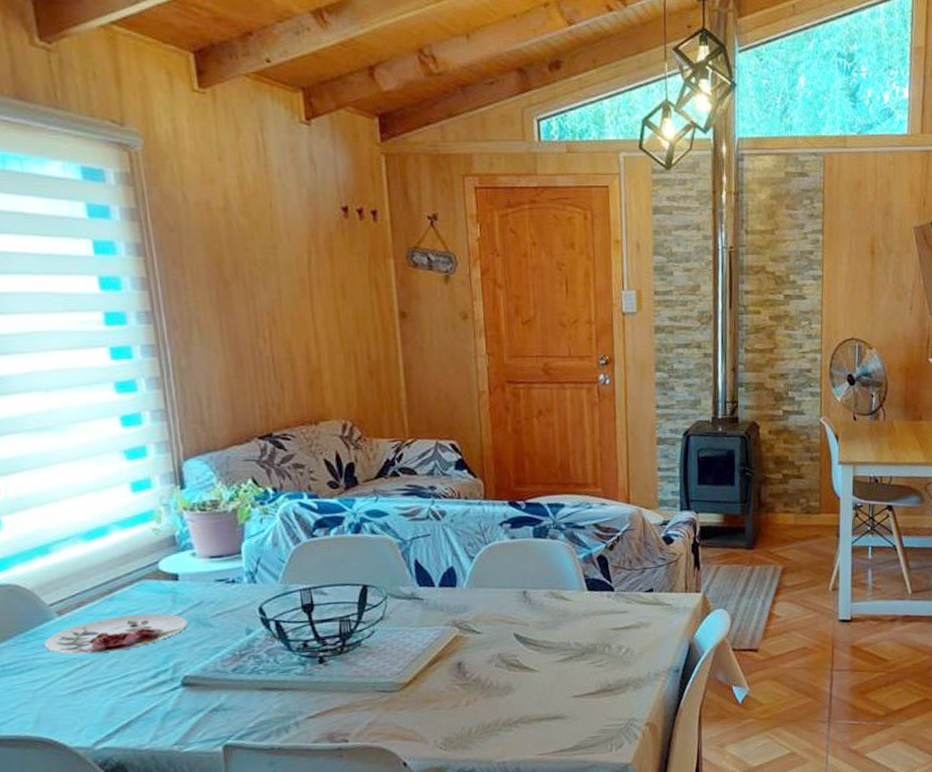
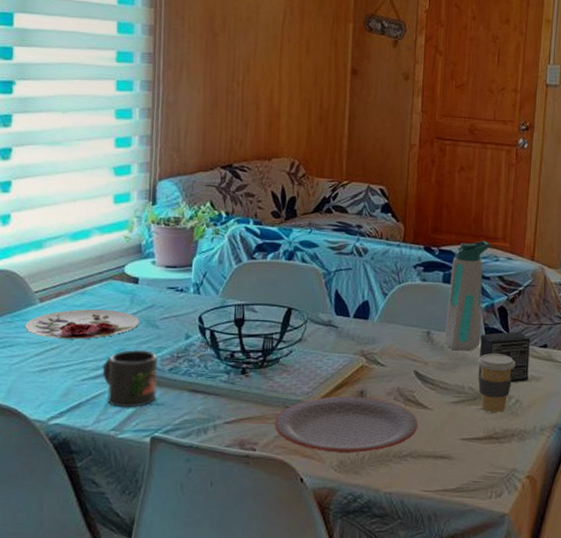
mug: none [150,652,223,719] -> present [102,349,158,408]
plate: none [365,668,526,731] -> present [274,396,418,454]
water bottle: none [541,488,582,607] -> present [444,240,491,351]
coffee cup: none [581,604,623,665] -> present [477,353,516,412]
small box: none [582,579,637,632] -> present [479,332,530,383]

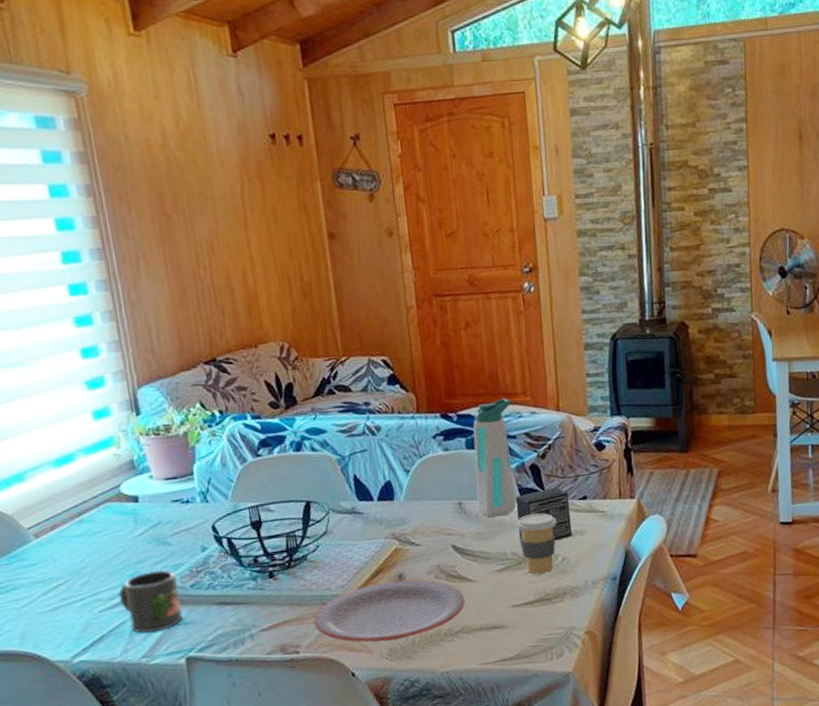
plate: present [25,309,140,340] -> none [25,533,149,575]

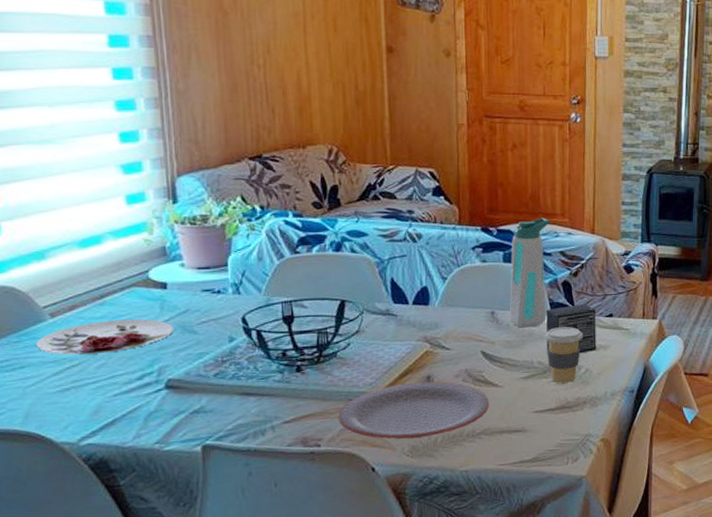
plate: none [25,533,149,575] -> present [36,319,174,355]
mug: present [118,569,183,633] -> none [136,357,203,420]

